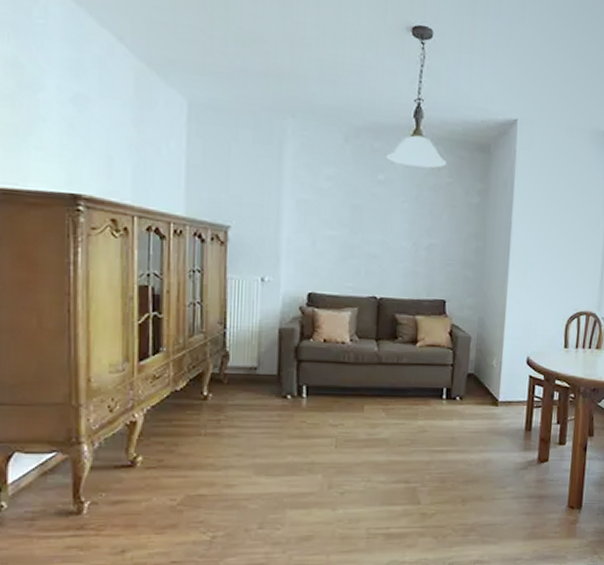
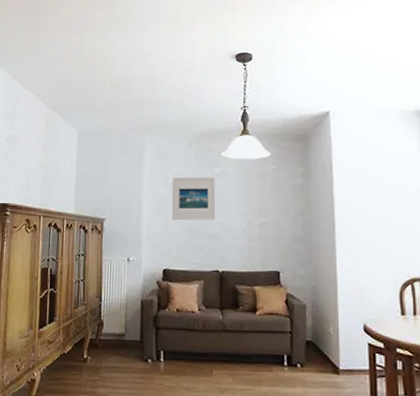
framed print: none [321,180,377,238] -> present [171,177,216,220]

